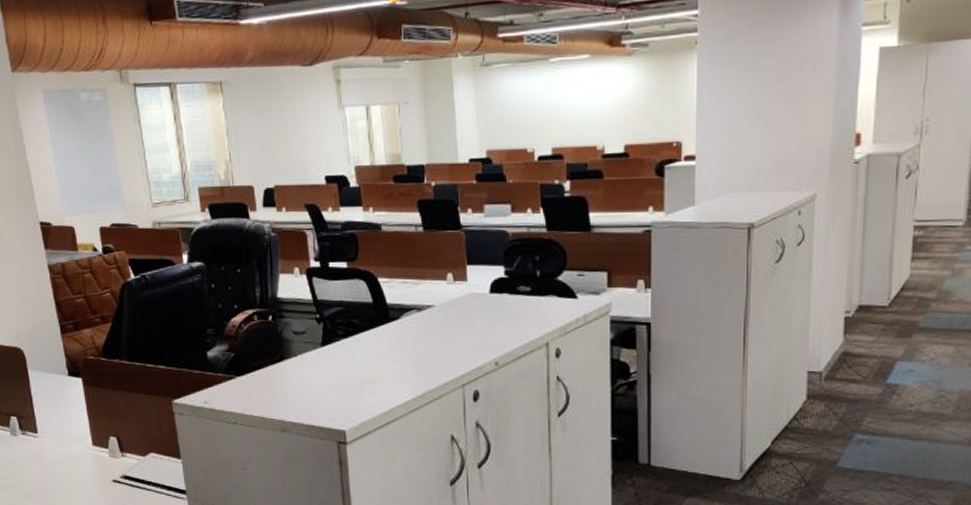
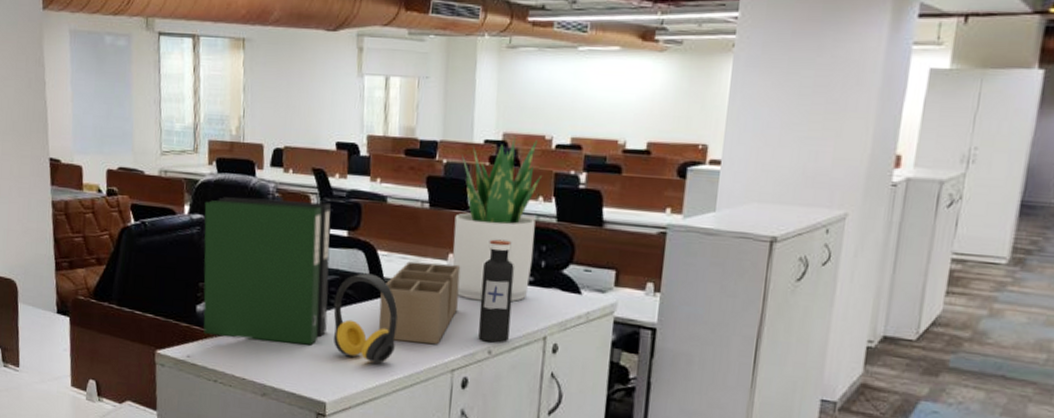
binder: none [202,237,338,379] -> present [203,197,331,346]
headphones: none [342,301,406,387] -> present [333,273,398,364]
desk organizer: none [386,283,461,363] -> present [378,261,461,345]
planter: none [449,153,528,316] -> present [452,137,541,302]
water bottle: none [482,254,513,354] -> present [478,239,514,343]

